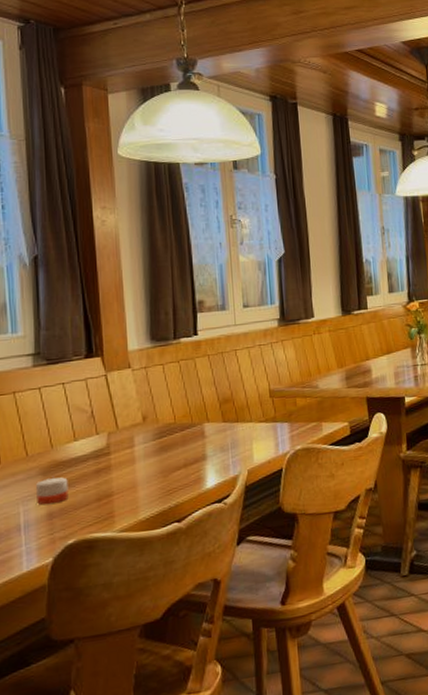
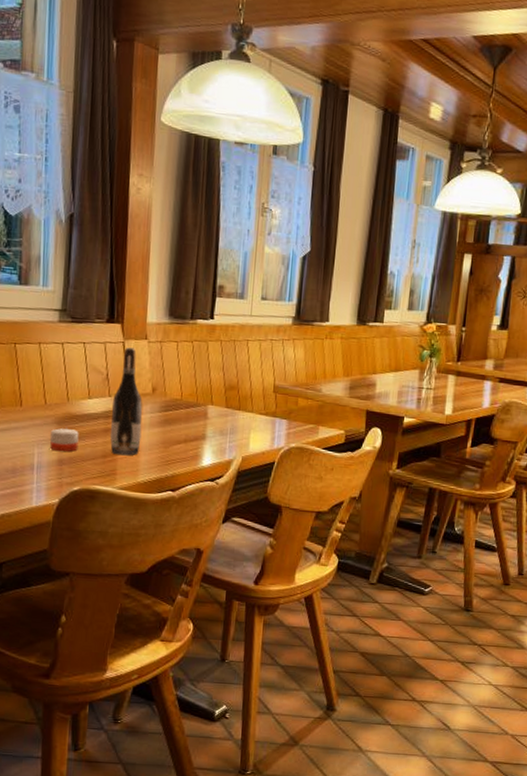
wine bottle: none [101,379,137,495] -> present [110,347,142,456]

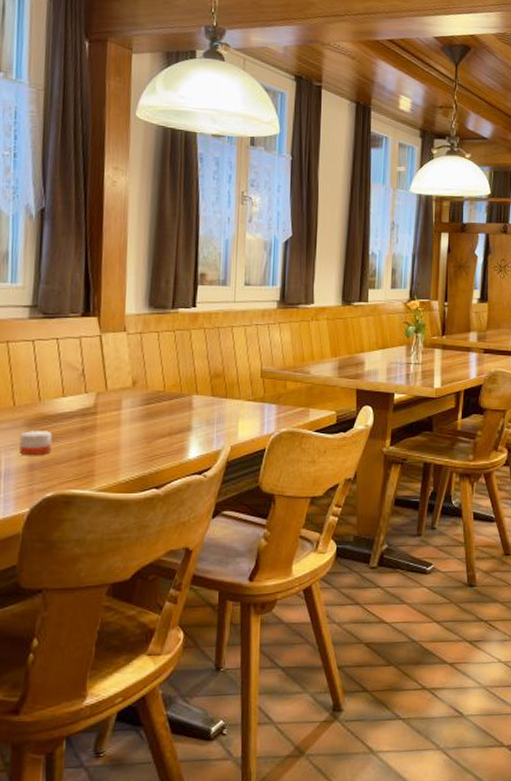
wine bottle: present [110,347,142,456] -> none [86,341,122,455]

